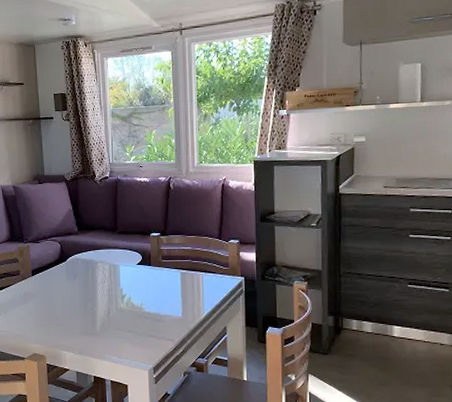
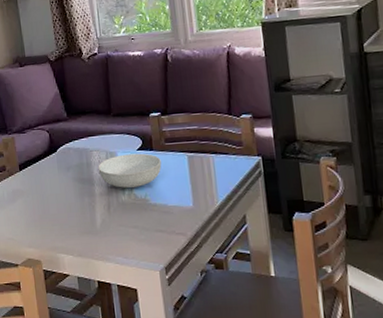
serving bowl: none [102,267,157,298] -> present [98,153,162,189]

